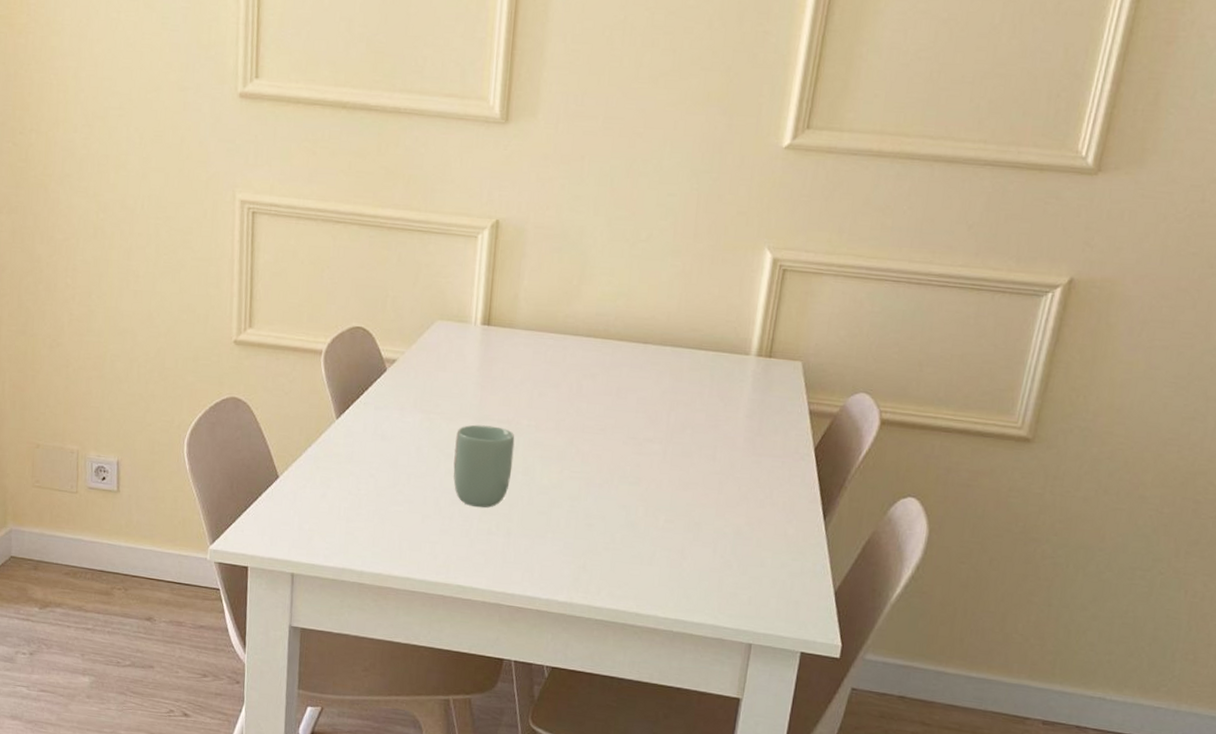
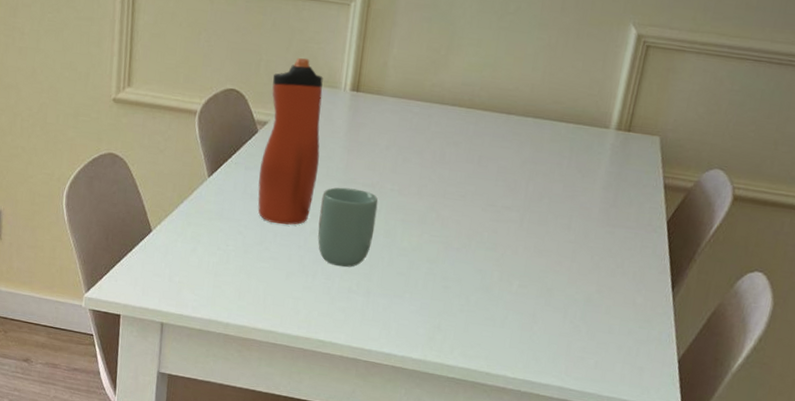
water bottle: none [389,293,453,466] -> present [258,58,323,225]

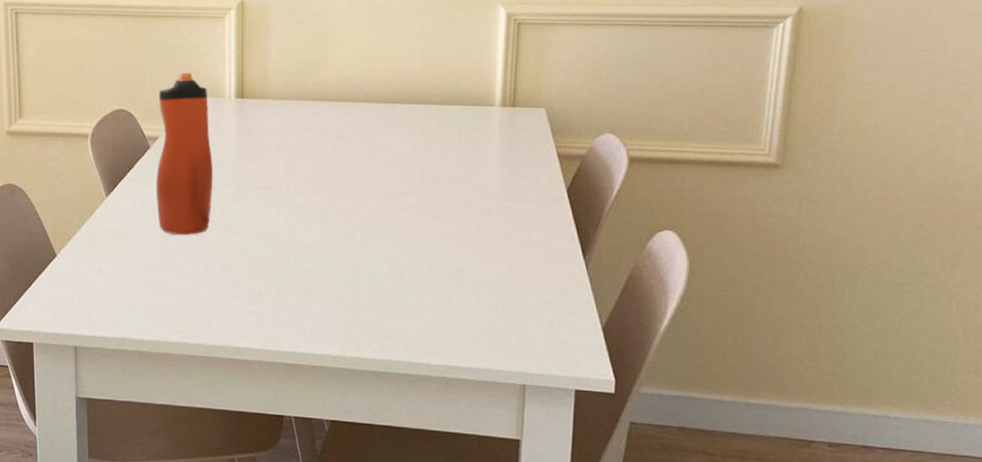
cup: present [318,187,379,268] -> none [220,192,276,271]

